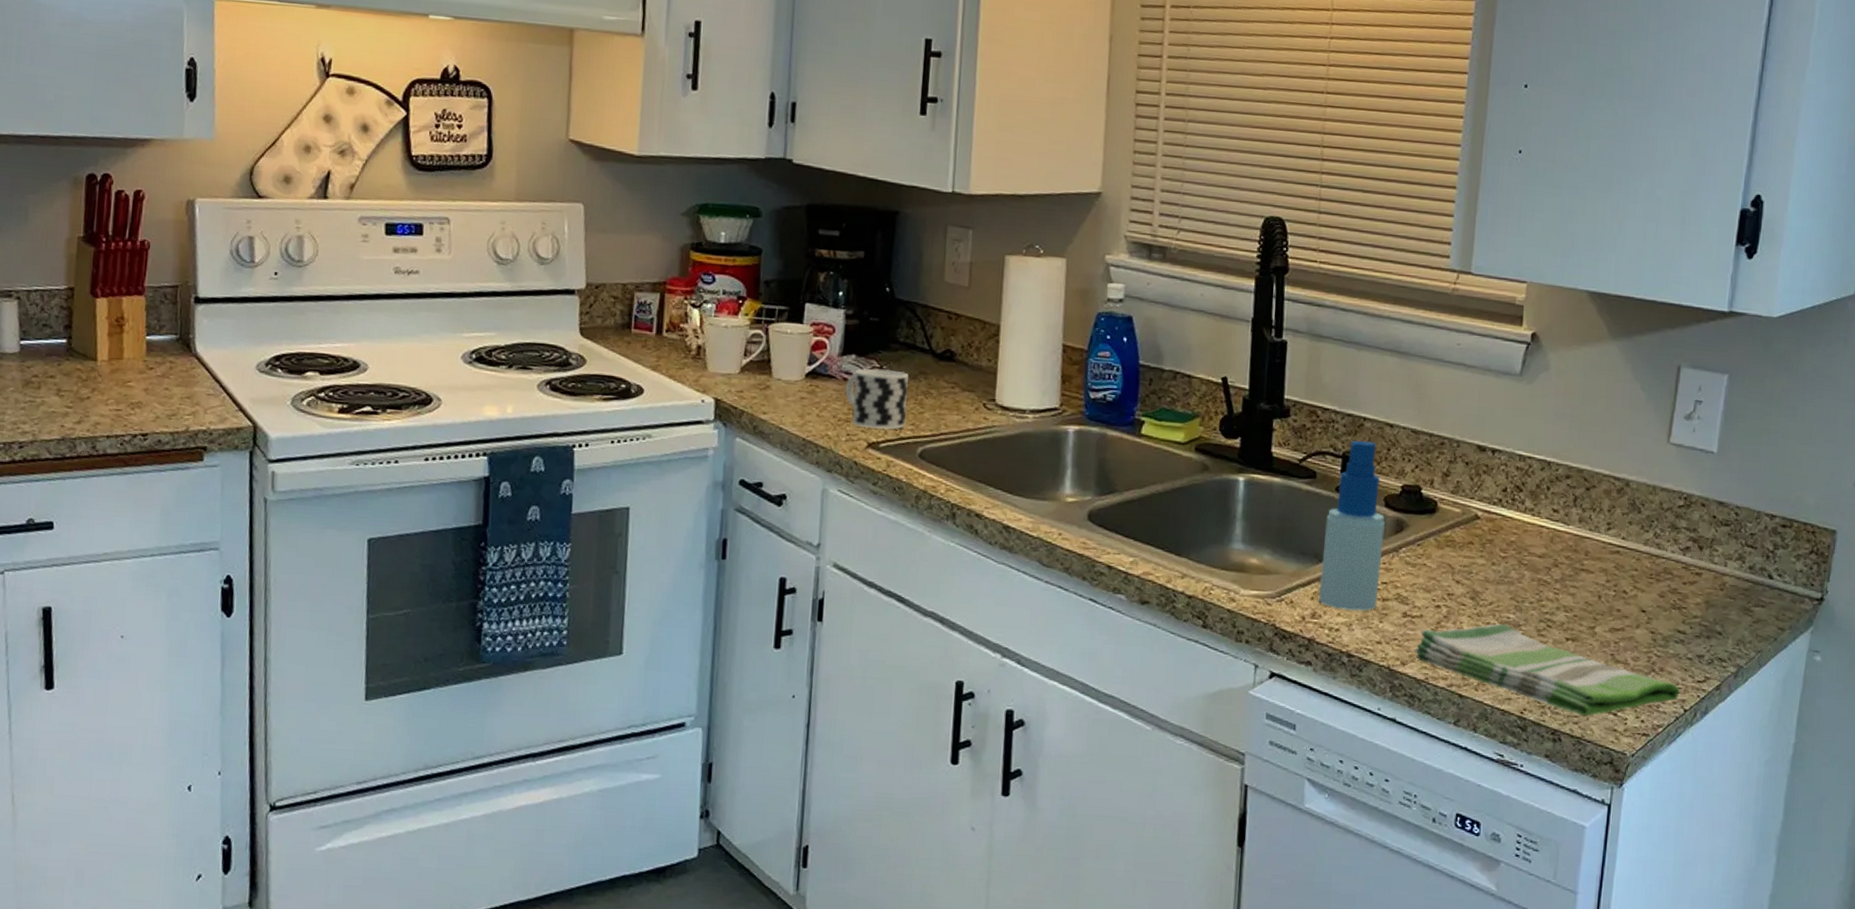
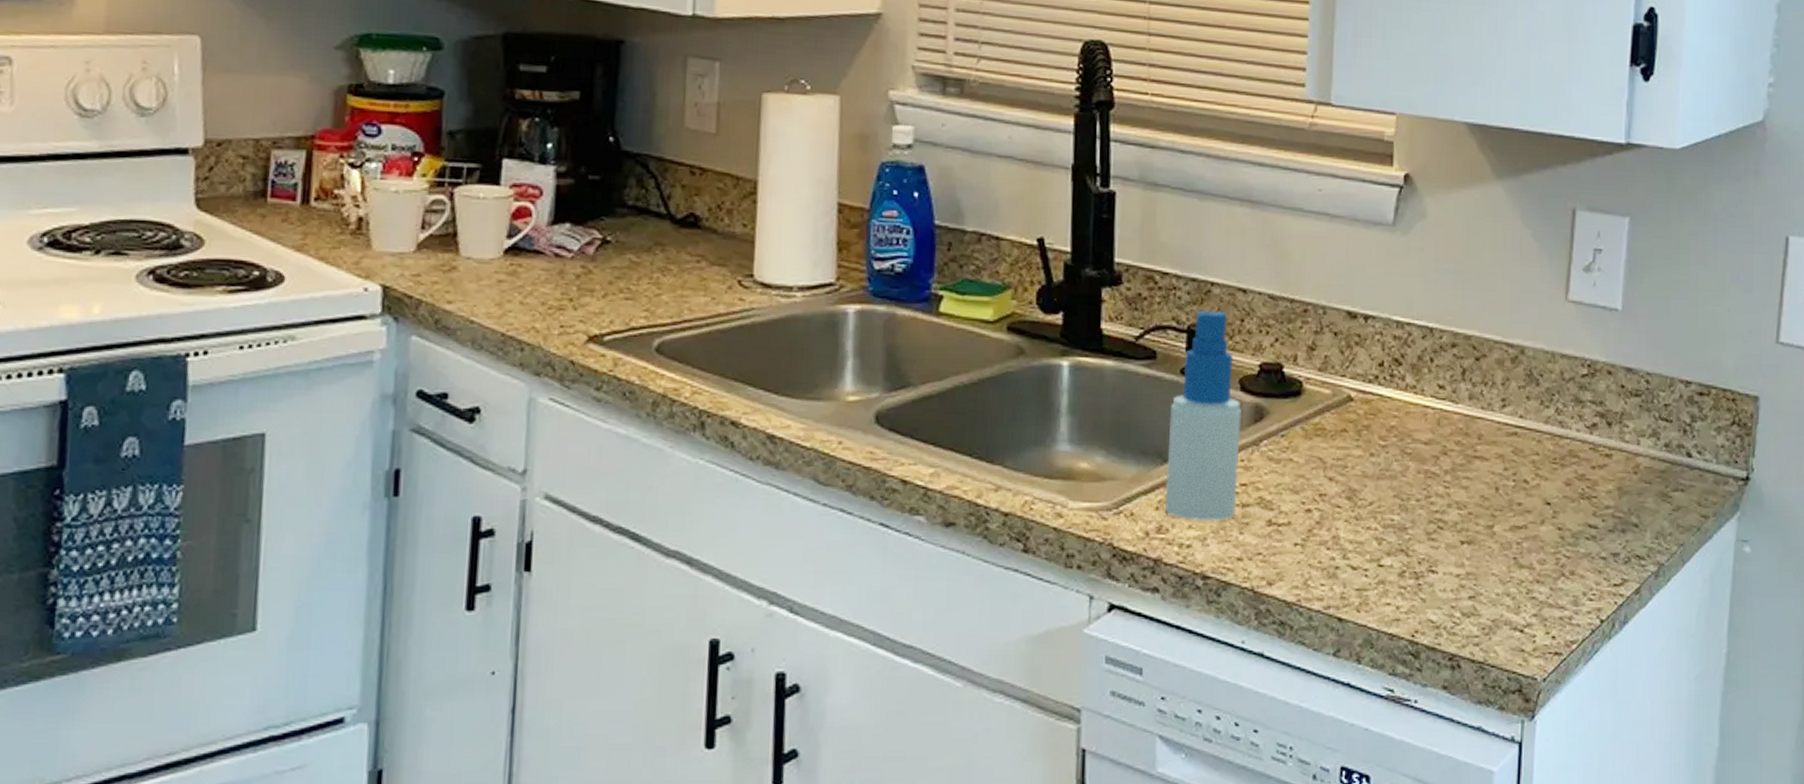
cup: present [845,368,909,430] -> none [557,240,641,318]
dish towel: present [1414,623,1681,717] -> none [1282,527,1596,636]

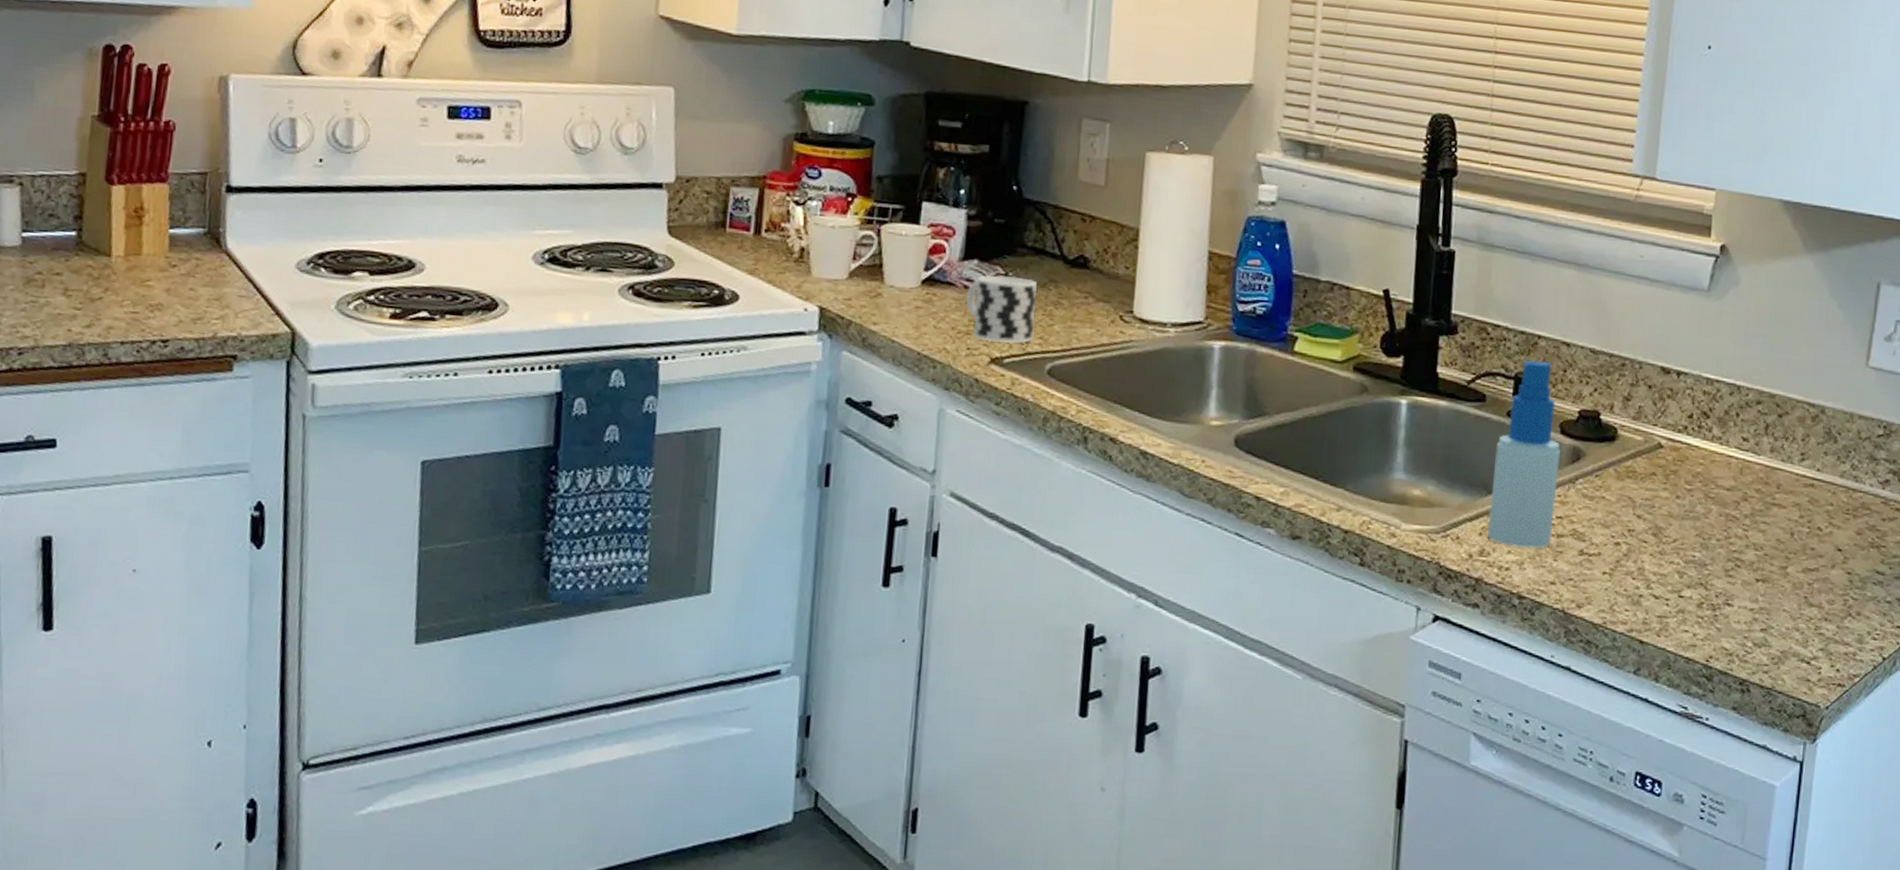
cup: none [557,240,641,318] -> present [966,275,1038,344]

